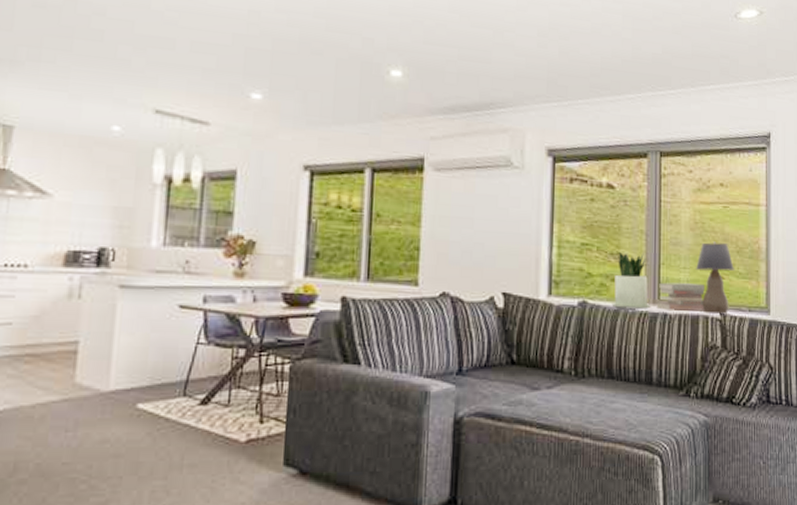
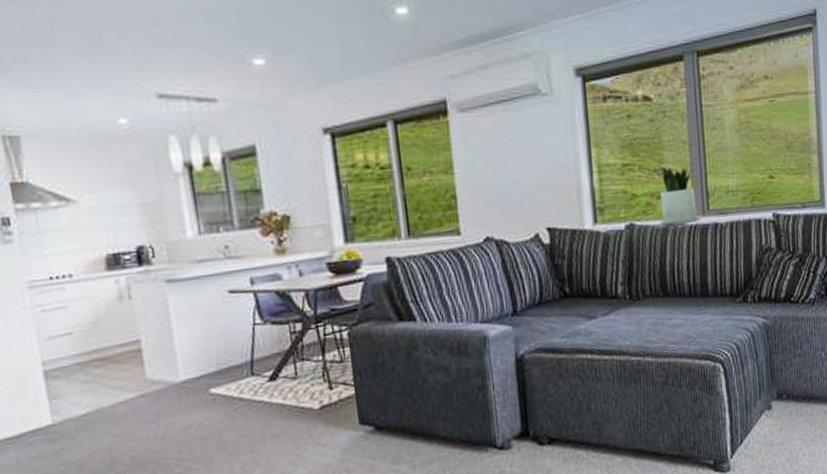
books: present [656,282,705,311] -> none [706,187,755,221]
table lamp: present [695,241,735,315] -> none [743,140,786,217]

